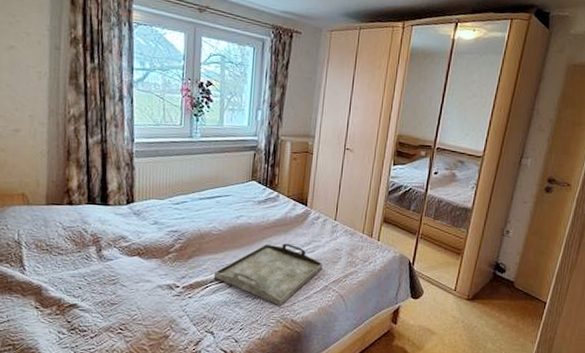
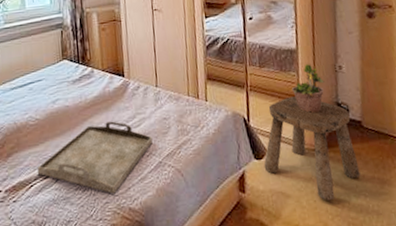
stool: none [418,250,505,343] -> present [264,97,361,201]
potted plant: none [458,223,490,268] -> present [291,63,325,114]

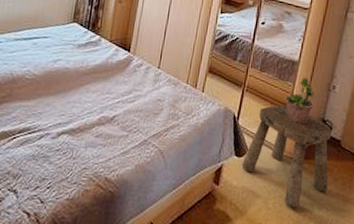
serving tray: present [37,121,153,194] -> none [23,91,143,162]

